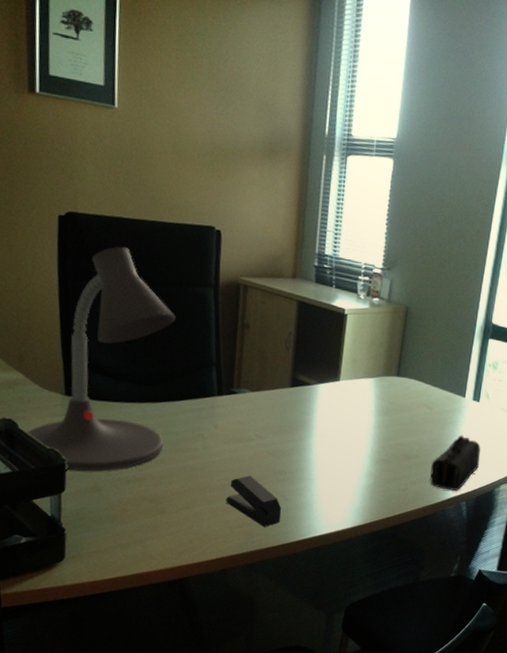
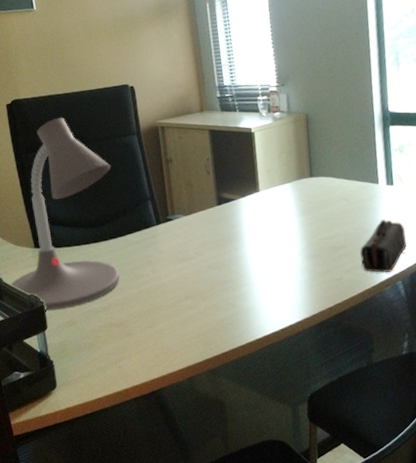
stapler: present [226,475,282,527] -> none [181,289,231,334]

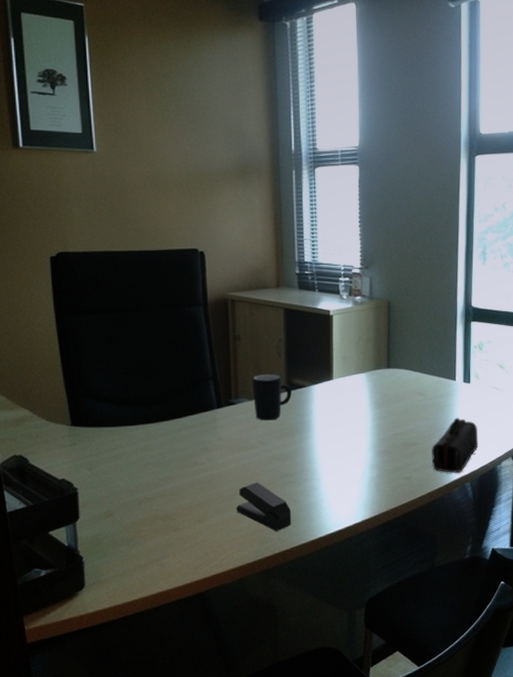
desk lamp: present [9,117,120,311] -> none [36,278,170,499]
stapler: none [181,289,231,334] -> present [236,482,292,531]
mug: none [185,190,223,234] -> present [252,373,292,421]

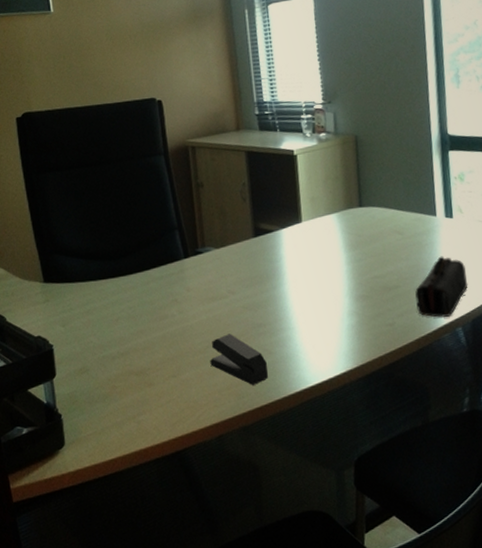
mug: present [252,373,292,421] -> none [217,219,260,269]

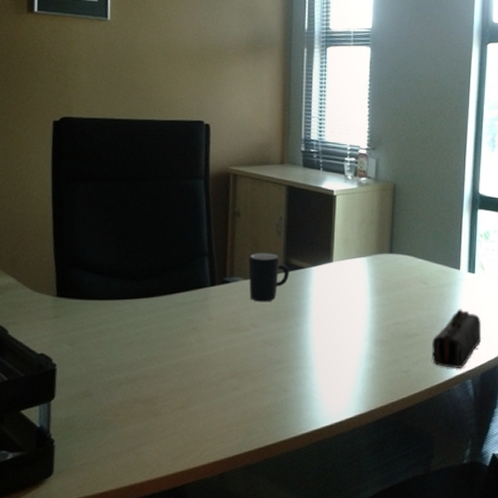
stapler: present [210,334,268,385] -> none [222,368,281,422]
mug: none [217,219,260,269] -> present [248,252,289,302]

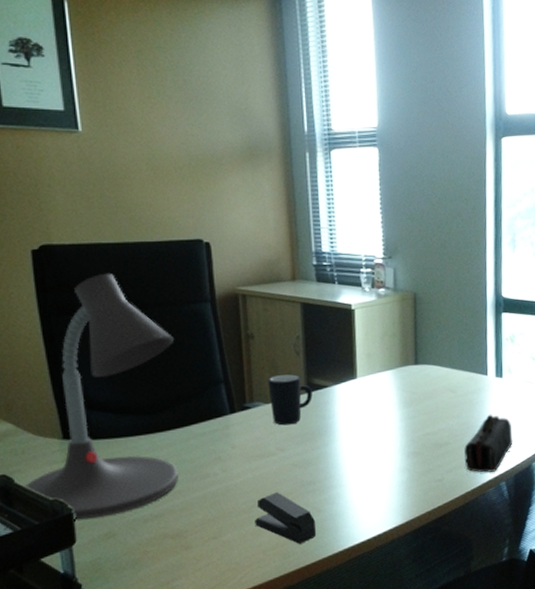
desk lamp: none [15,145,167,376] -> present [22,273,178,520]
stapler: none [222,368,281,422] -> present [255,492,316,544]

